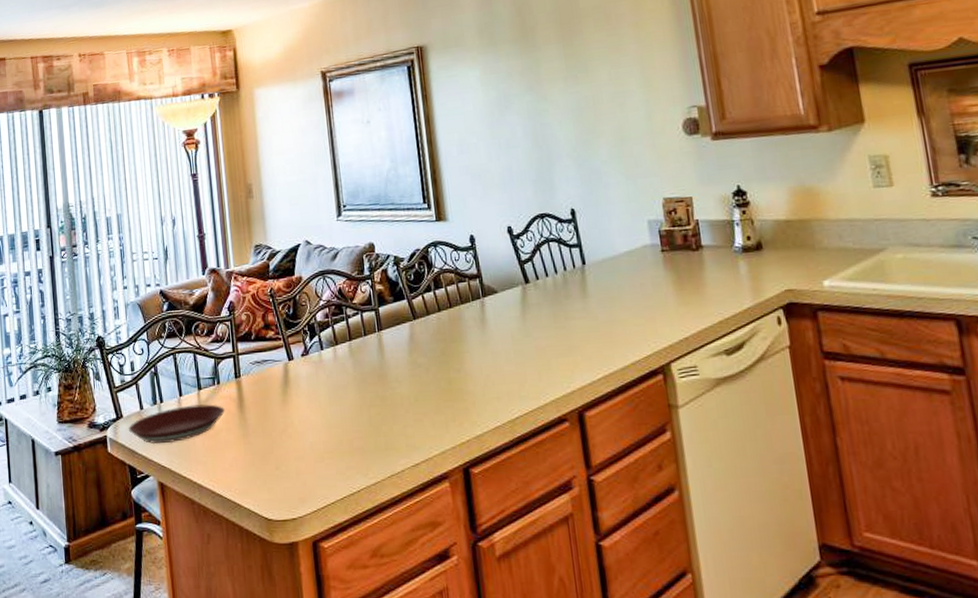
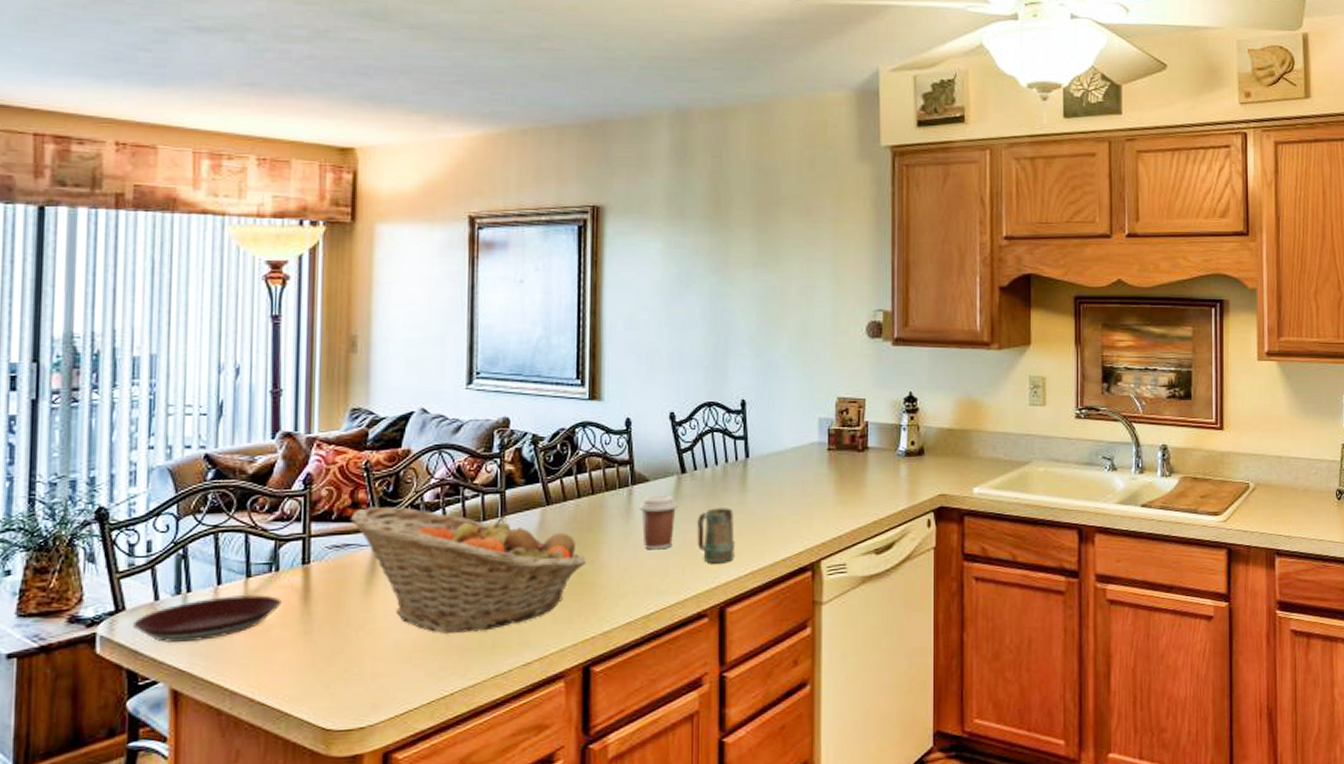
fruit basket: none [264,326,453,437] -> present [349,506,586,634]
coffee cup: none [492,304,527,358] -> present [639,495,678,550]
mug: none [546,314,586,369] -> present [697,508,735,564]

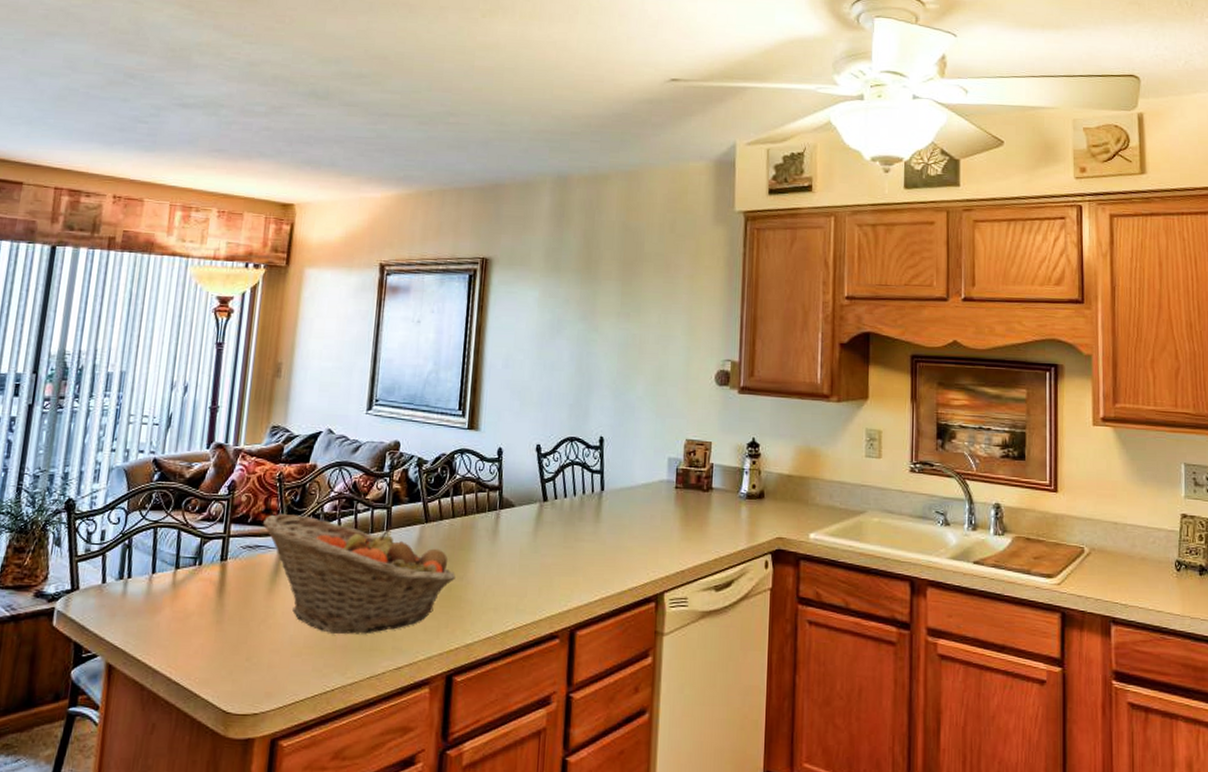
plate: present [133,595,282,642] -> none [83,584,202,622]
coffee cup: present [639,495,678,550] -> none [505,520,539,571]
mug: present [697,508,735,564] -> none [553,536,588,589]

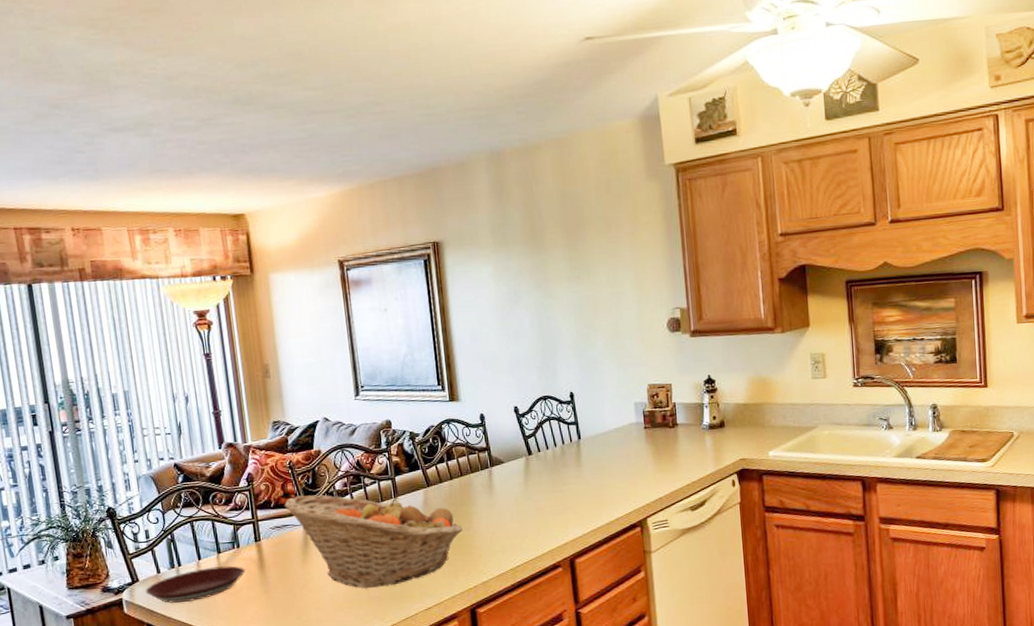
plate: none [83,584,202,622] -> present [145,566,245,603]

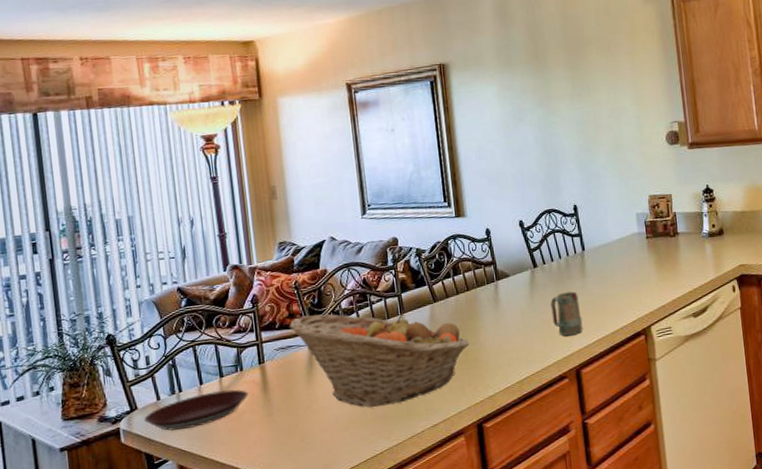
mug: none [545,480,578,525] -> present [550,291,583,336]

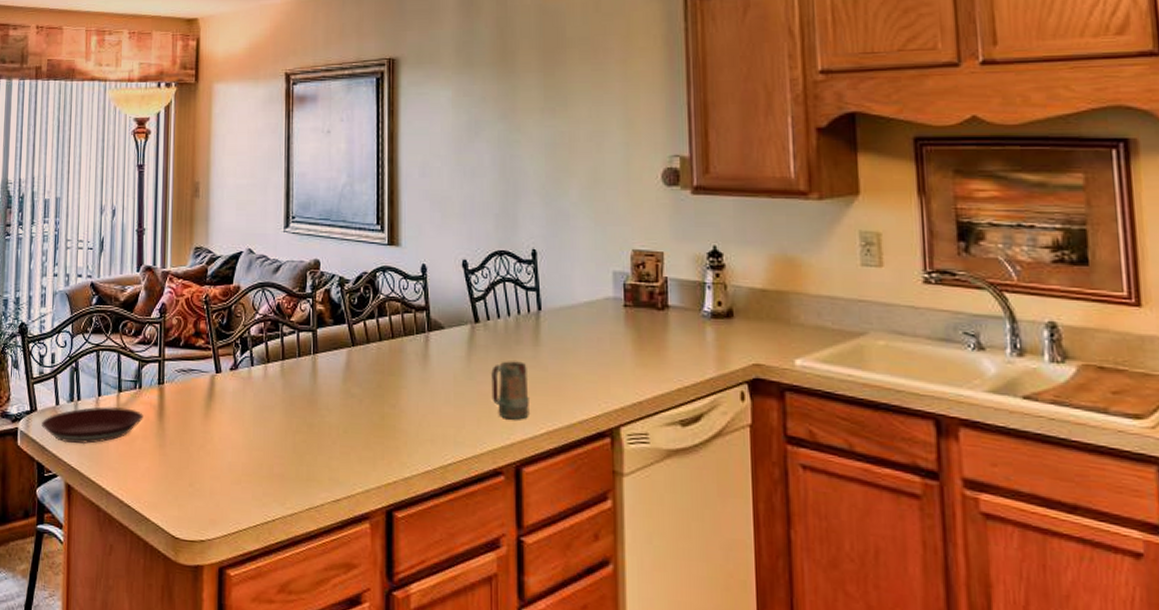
fruit basket: present [289,310,469,408] -> none [193,336,387,464]

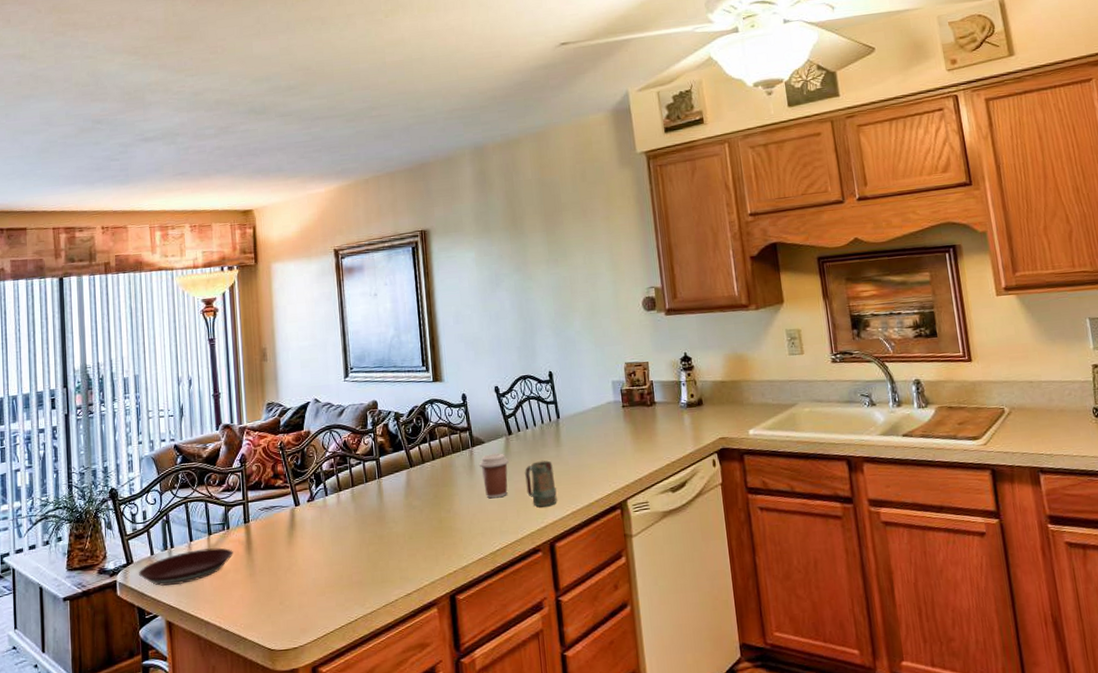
coffee cup: none [436,343,472,400] -> present [479,453,509,499]

